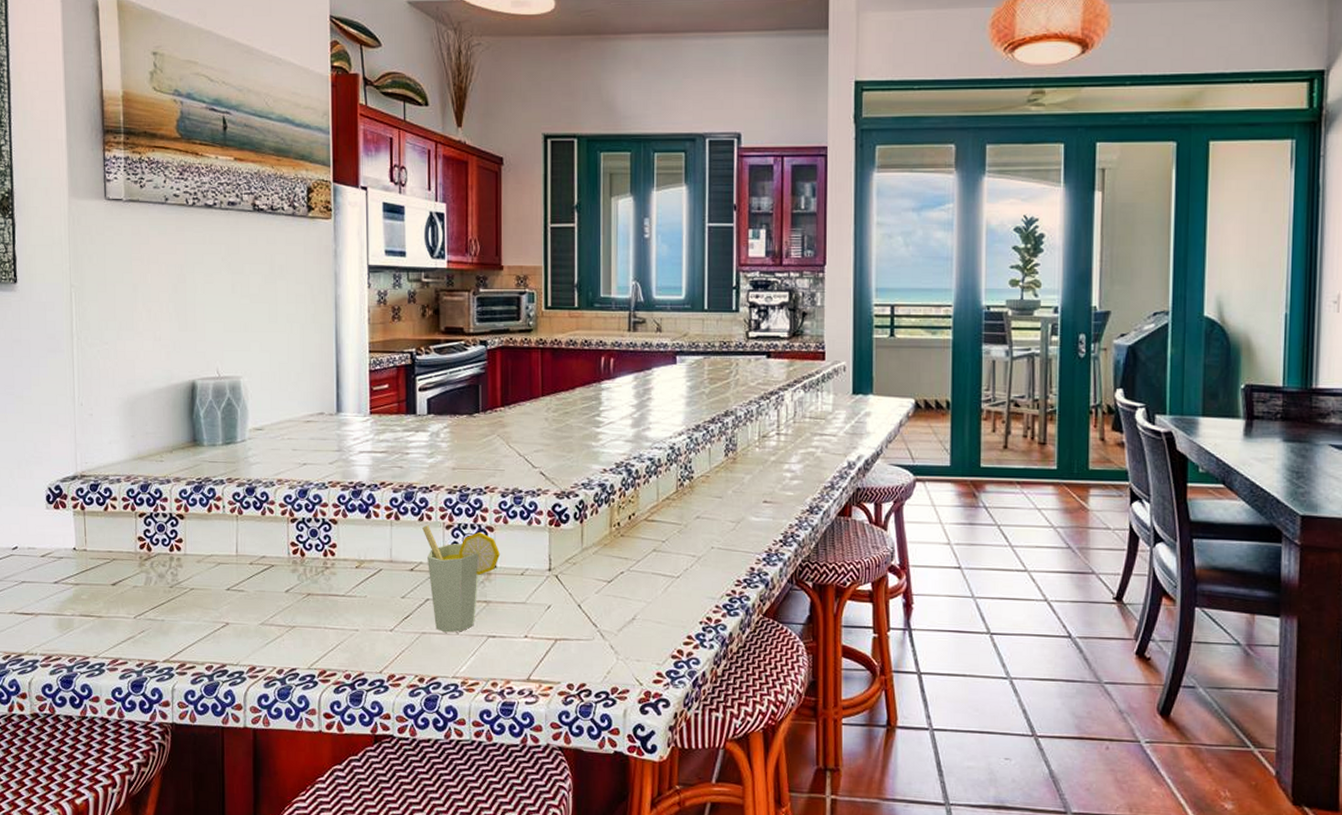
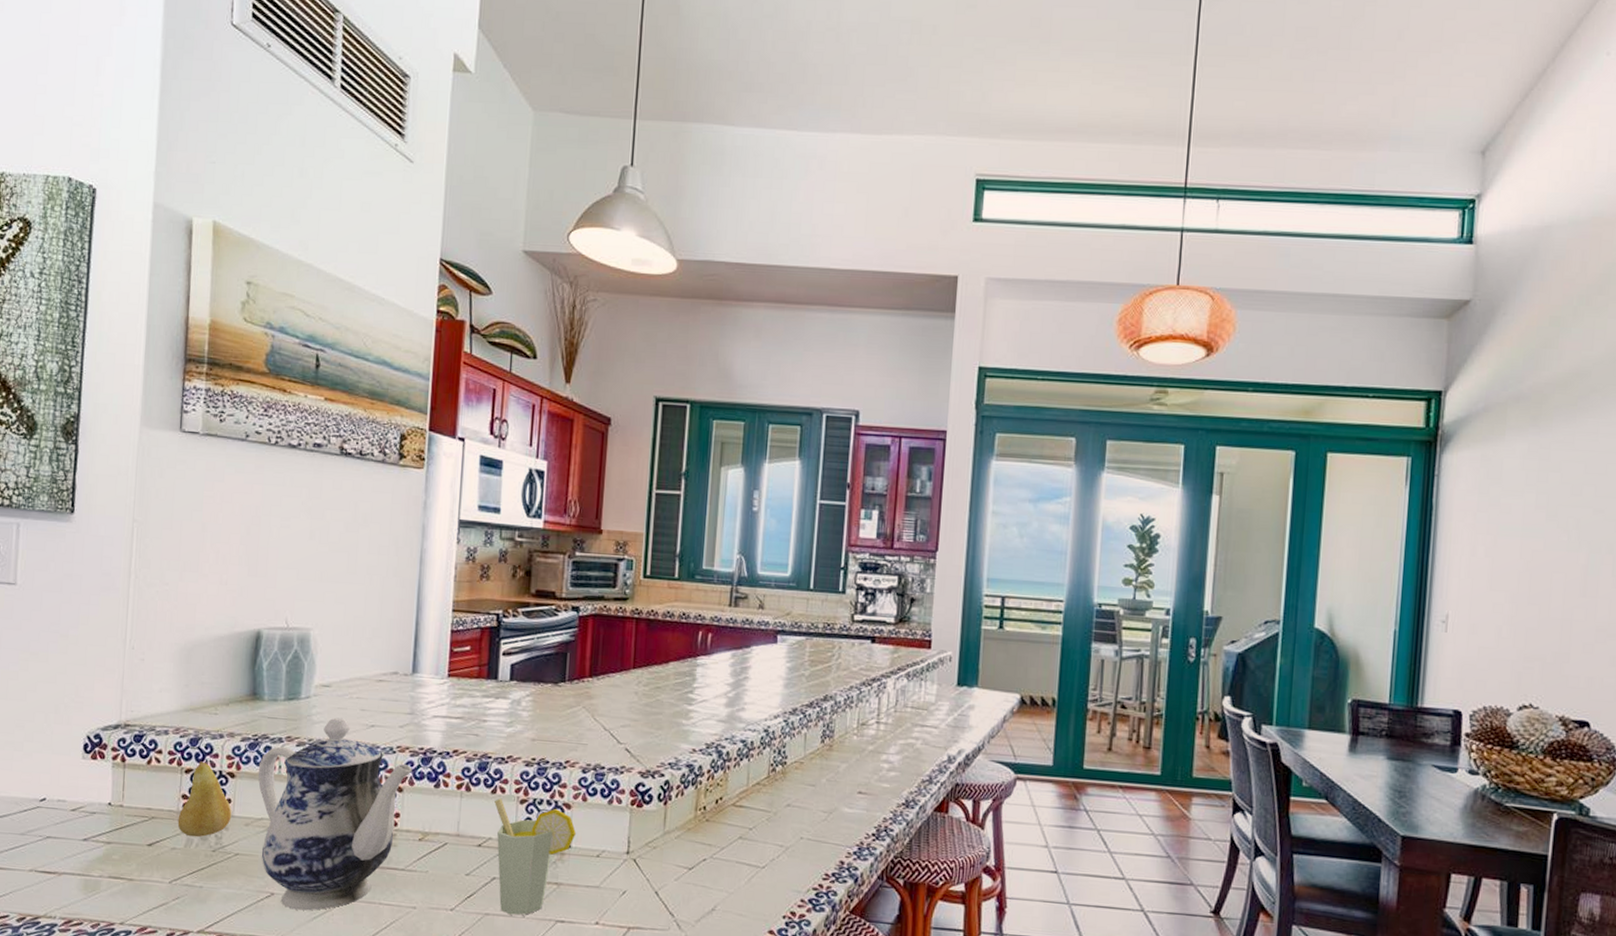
fruit: none [136,505,184,575] -> present [177,761,232,837]
teapot: none [204,458,344,638] -> present [257,717,412,911]

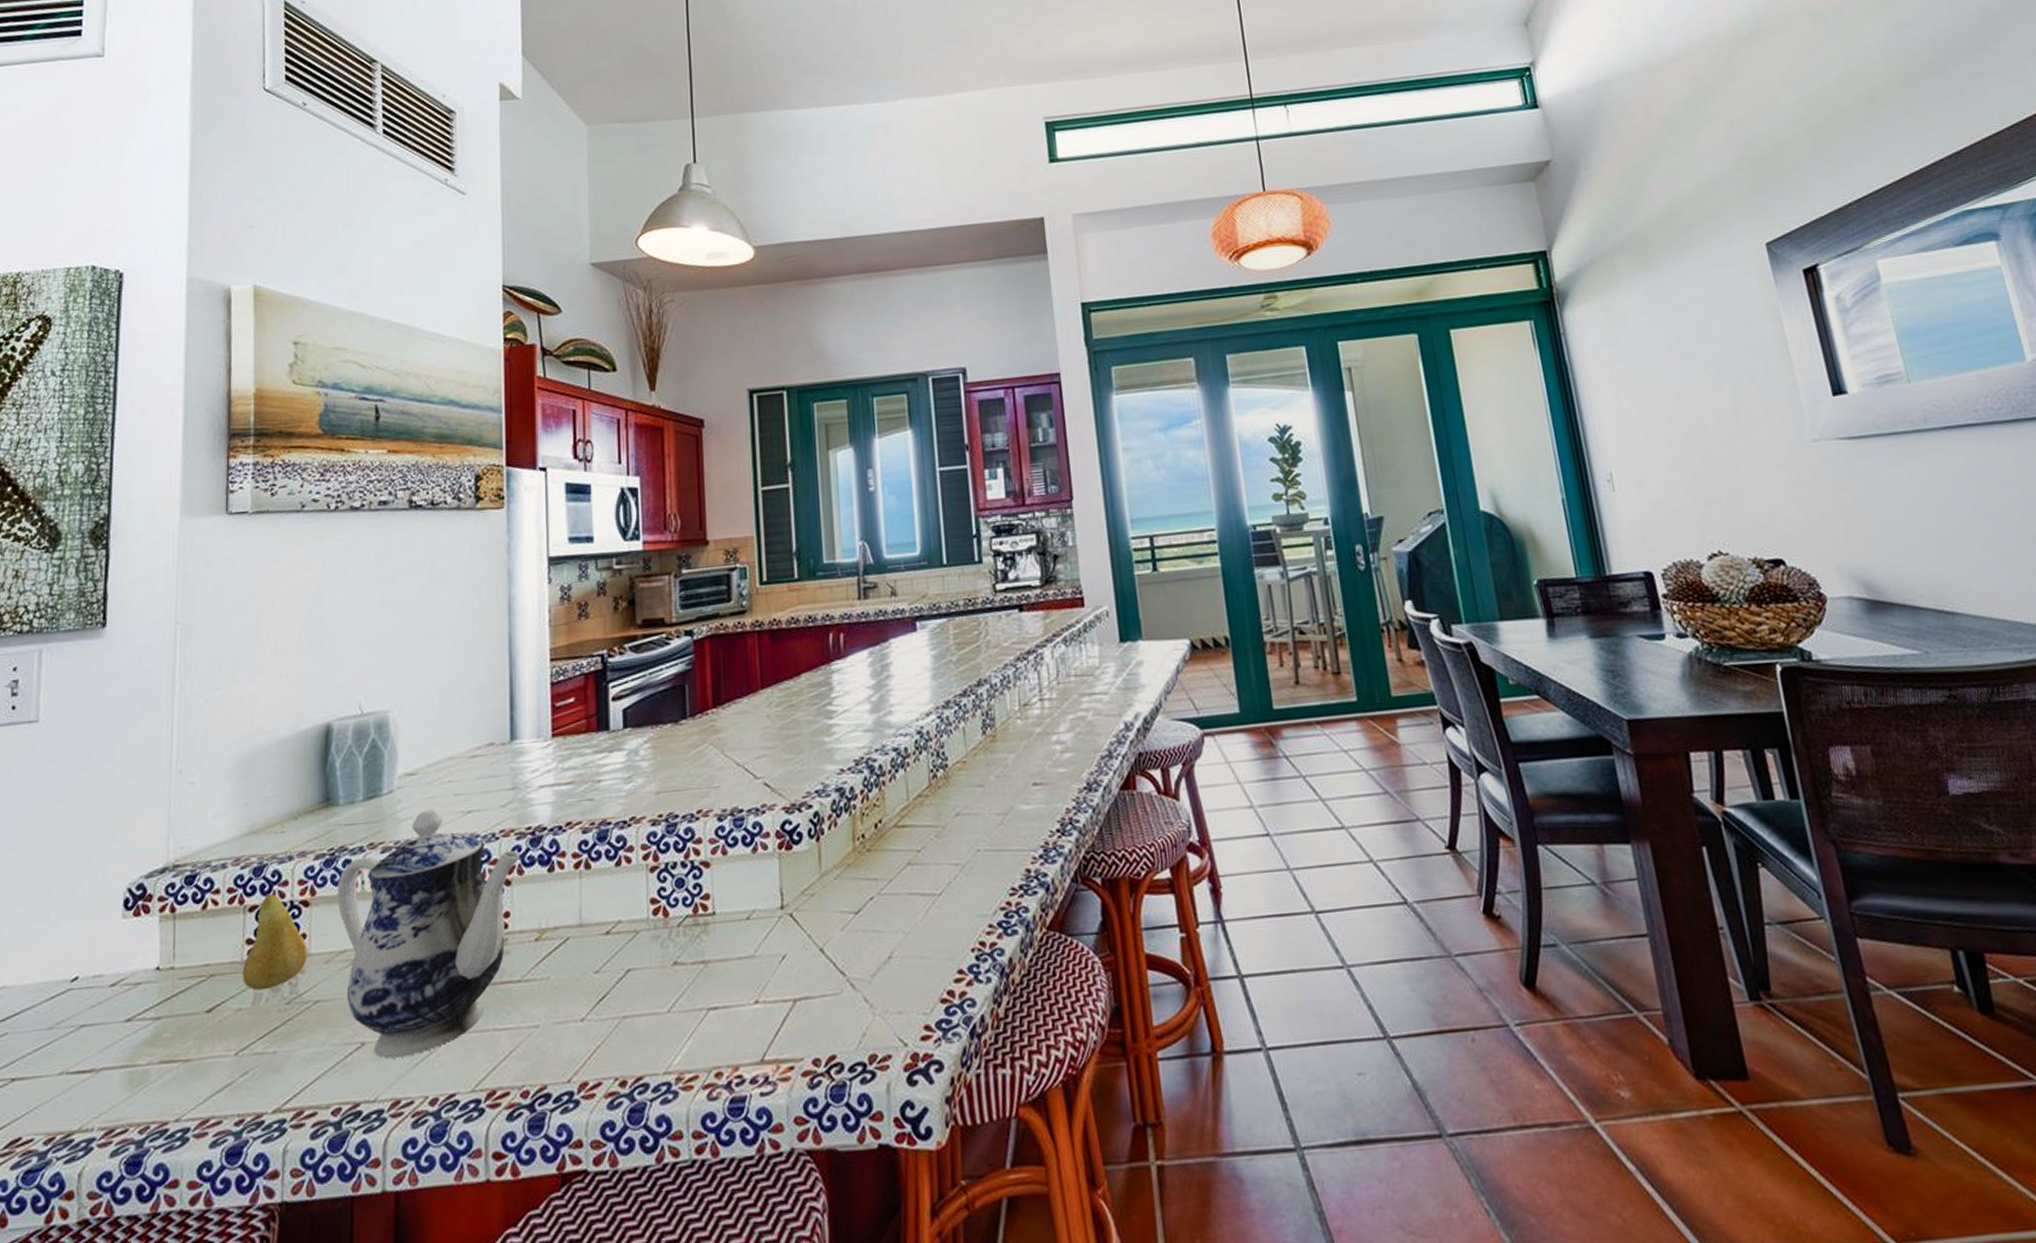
cup: present [494,798,577,915] -> none [620,869,720,1012]

